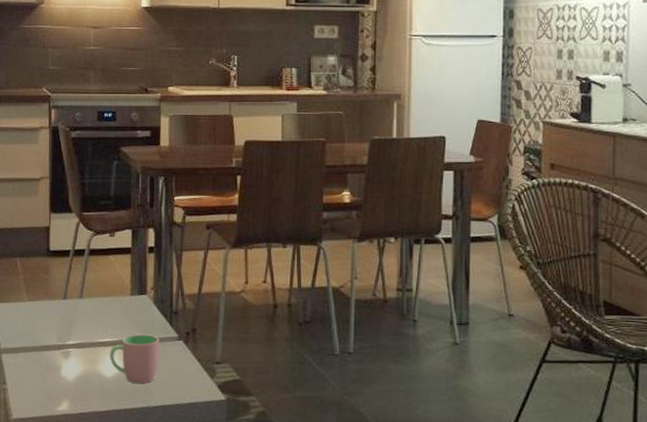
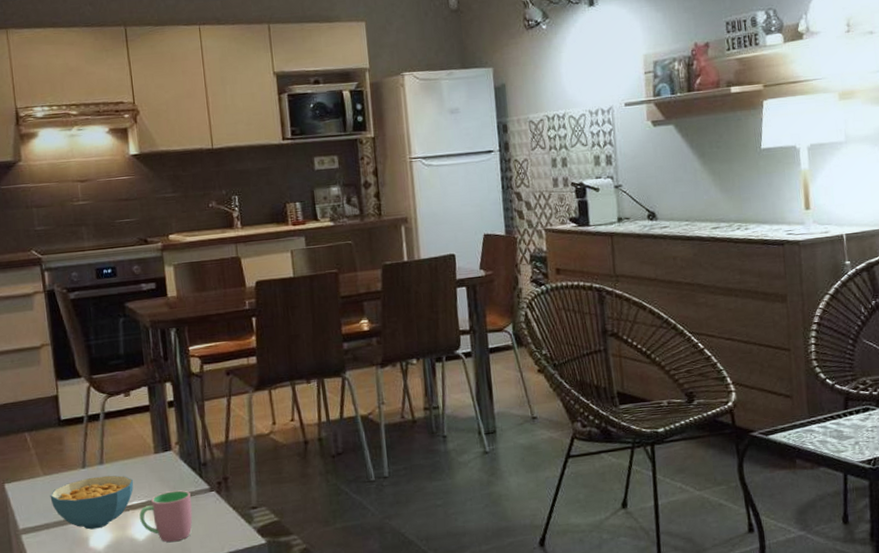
cereal bowl: none [31,309,109,360] -> present [50,475,134,530]

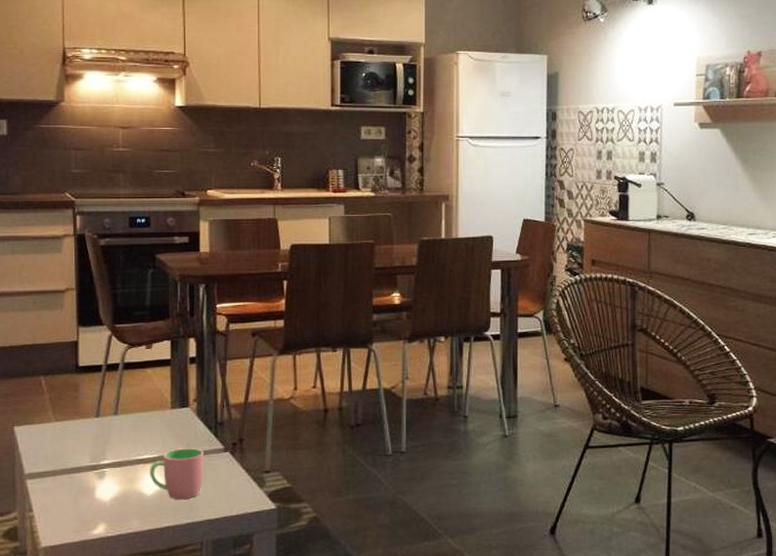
cereal bowl: present [50,475,134,530] -> none [60,426,147,480]

